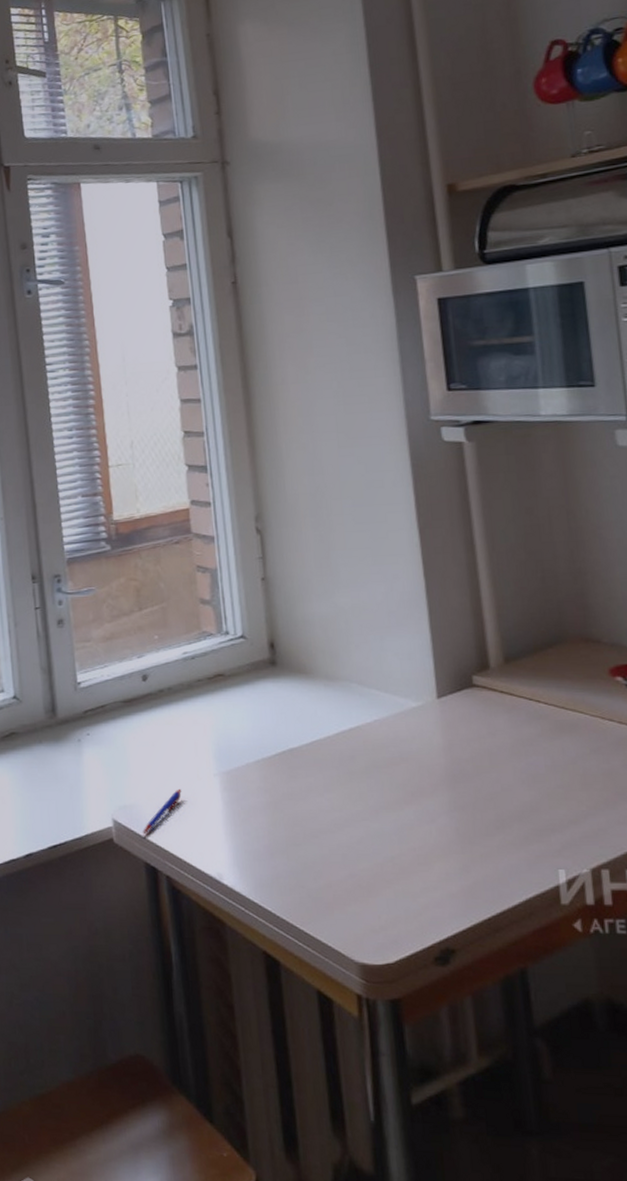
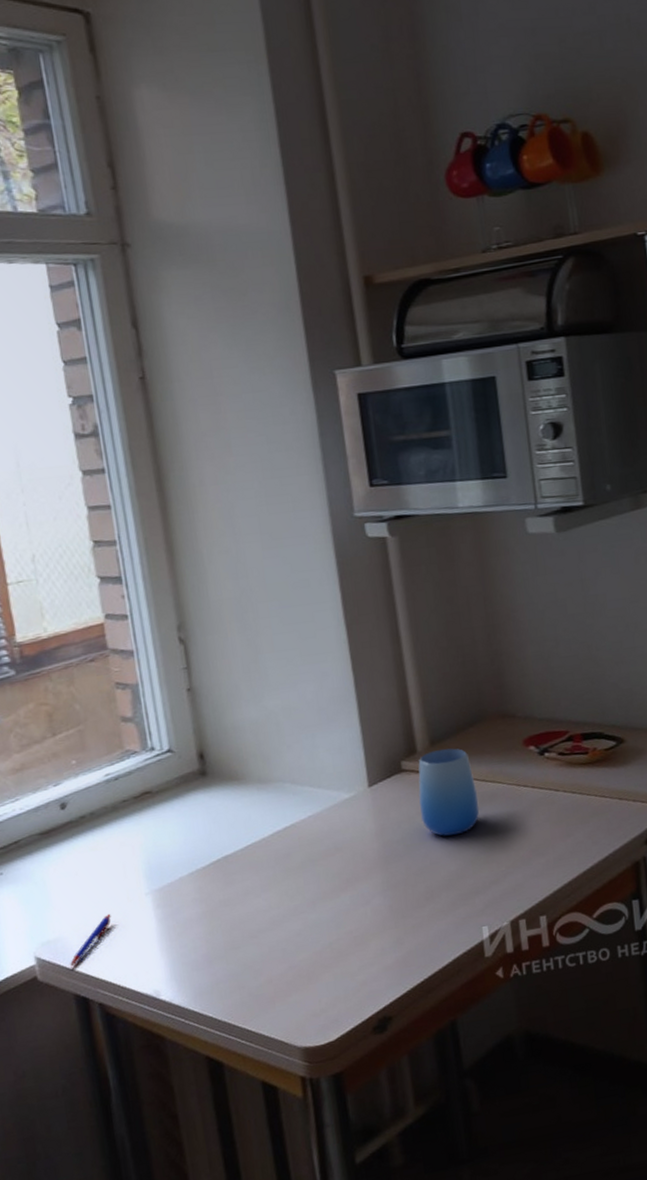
cup: none [490,668,558,764] -> present [418,748,480,836]

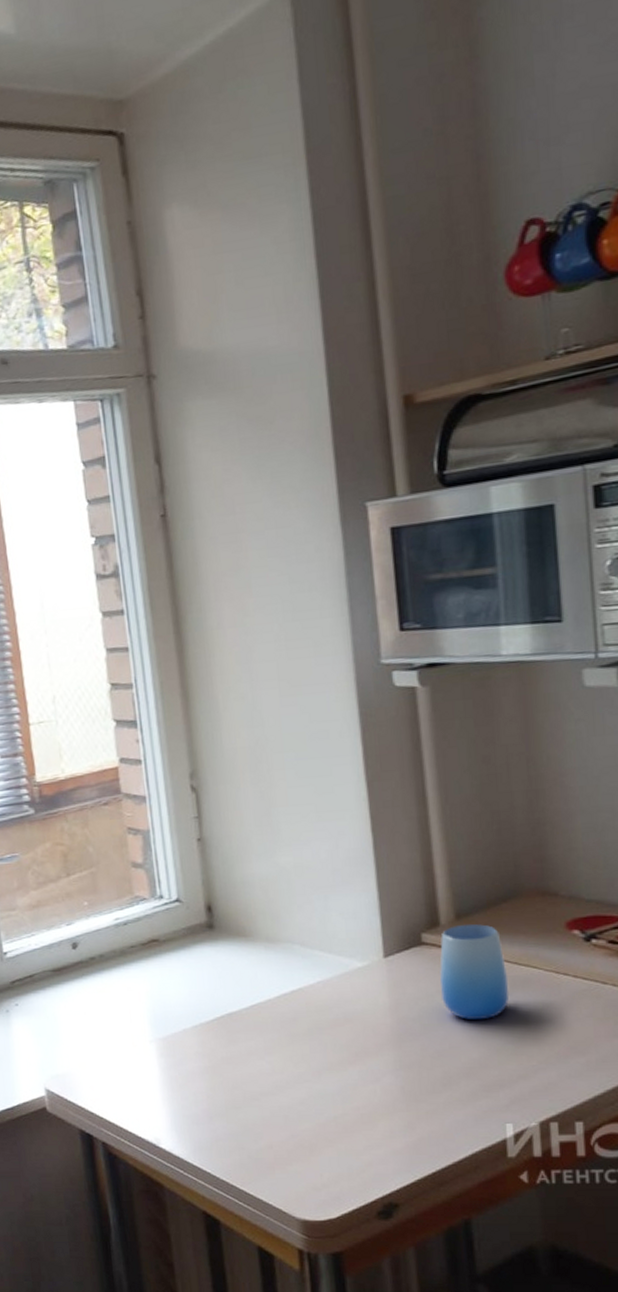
pen: present [70,913,111,967] -> none [76,1056,116,1103]

